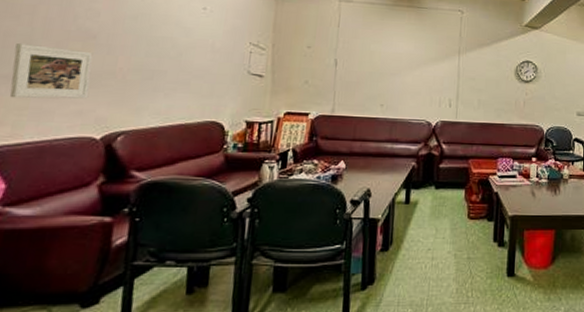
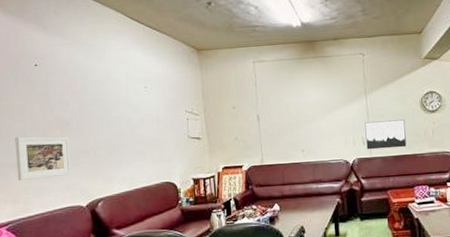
wall art: none [452,83,497,115] -> present [365,119,407,150]

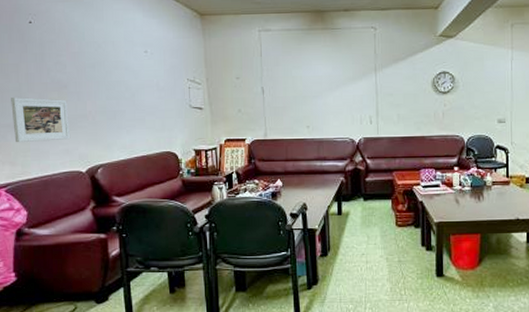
wall art: present [365,119,407,150] -> none [373,100,415,129]

